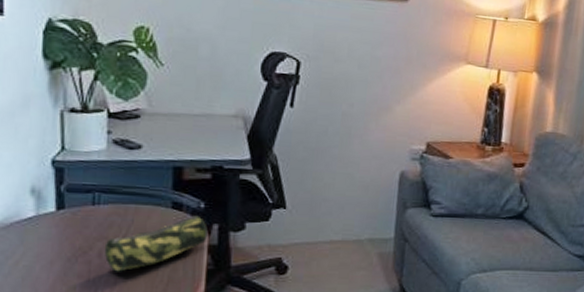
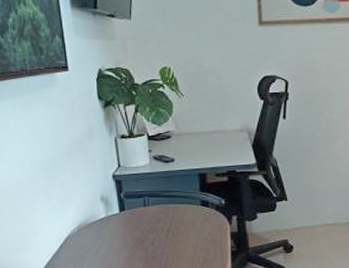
pencil case: present [104,215,208,272] -> none [155,210,229,256]

